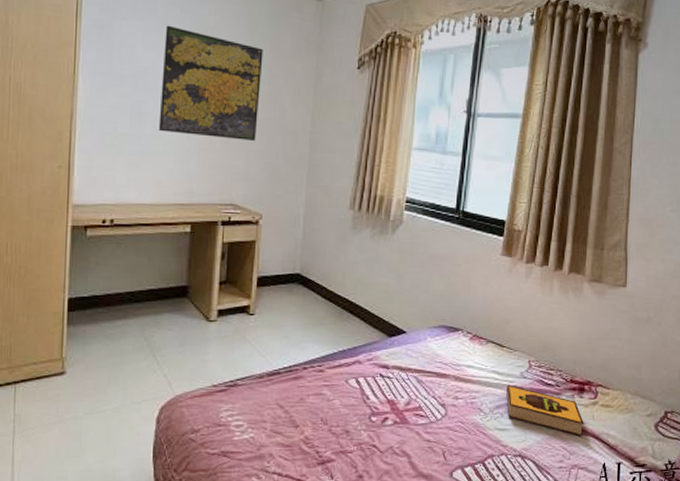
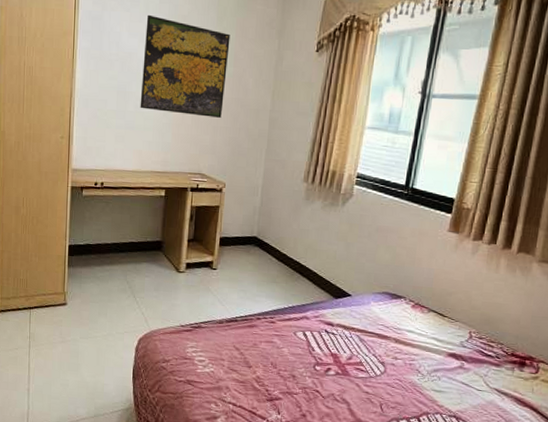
hardback book: present [506,385,584,436] -> none [444,351,523,407]

